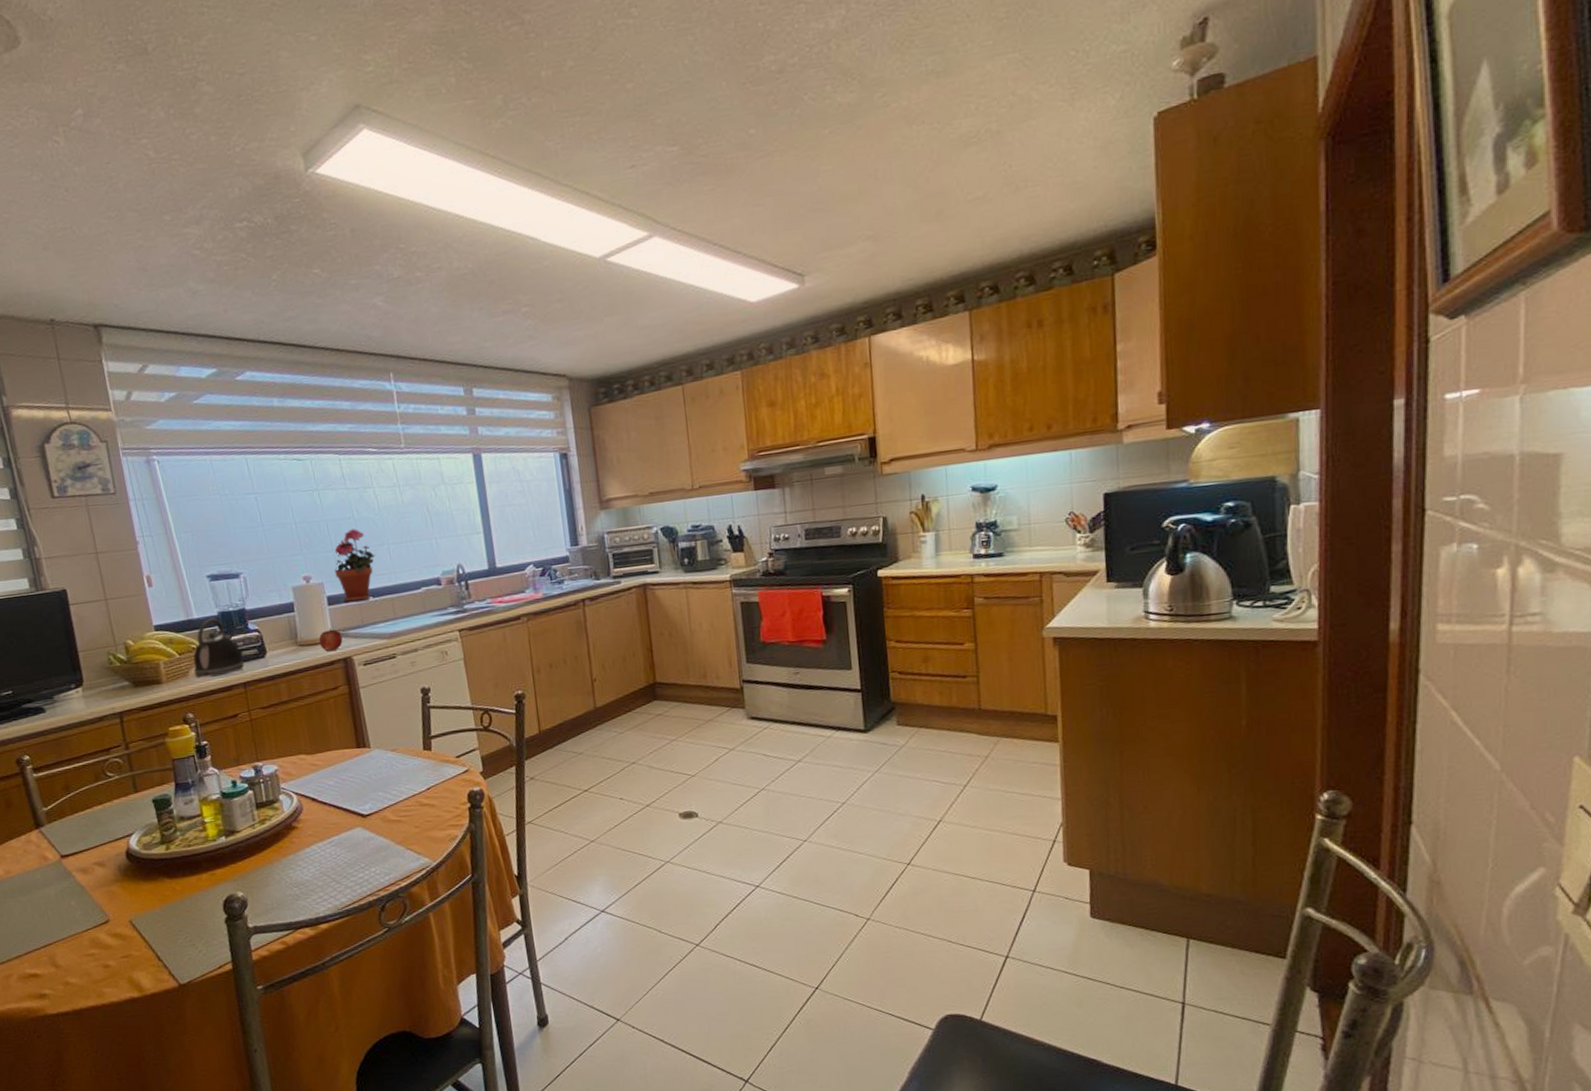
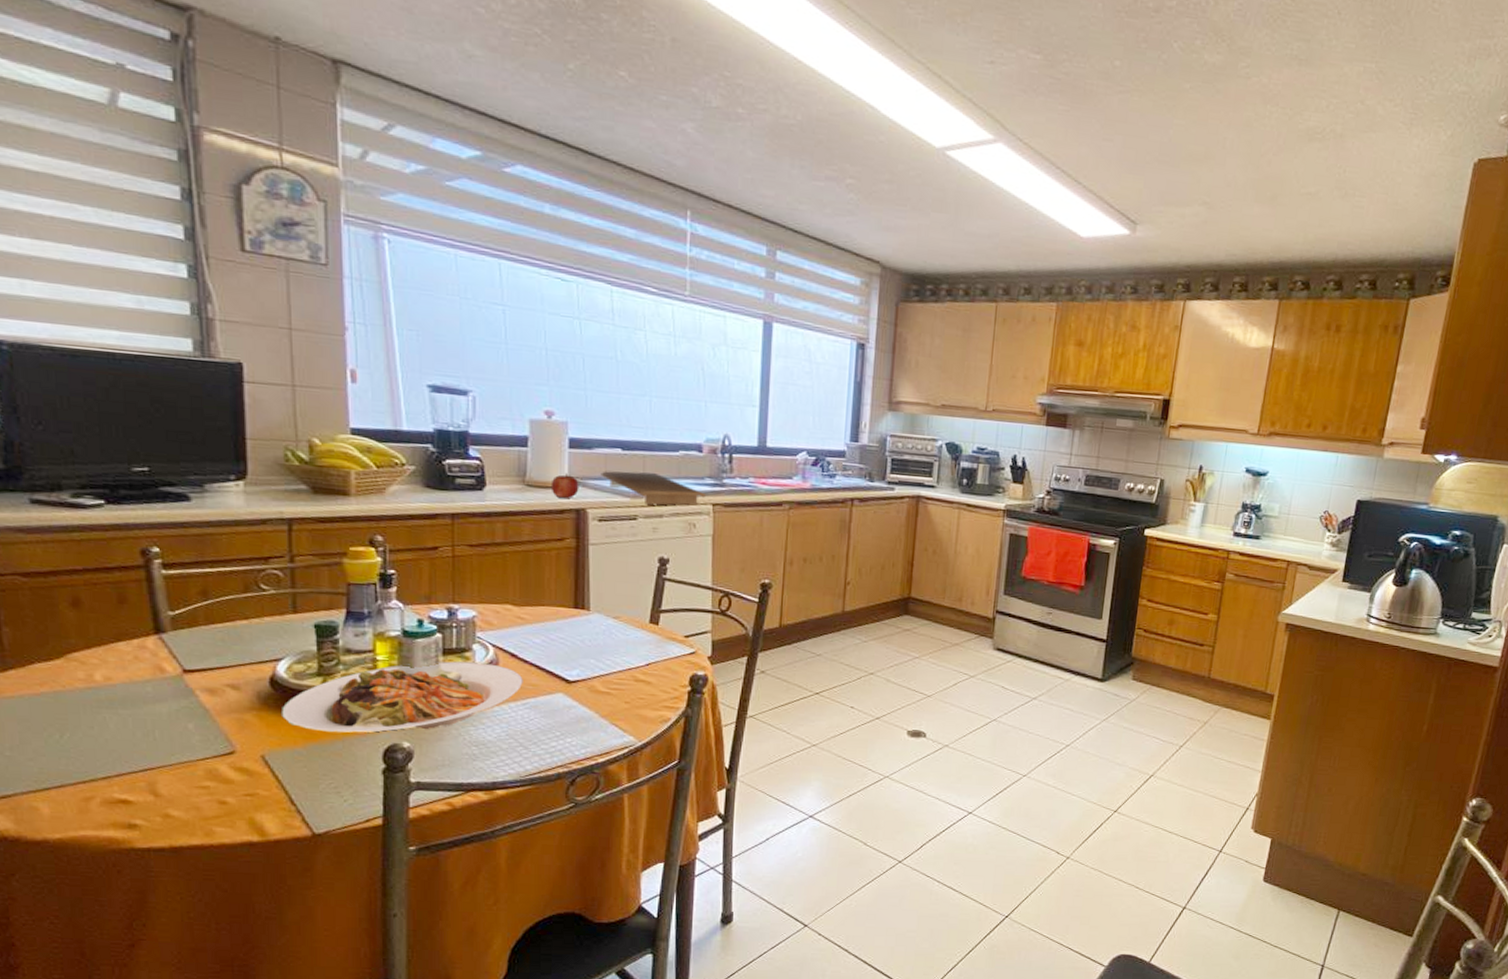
salad: none [138,810,326,893] -> present [280,661,523,733]
kettle: present [193,618,245,678] -> none [392,434,457,500]
potted plant: present [334,529,376,602] -> none [583,370,634,451]
cutting board: none [358,612,451,642] -> present [601,471,706,506]

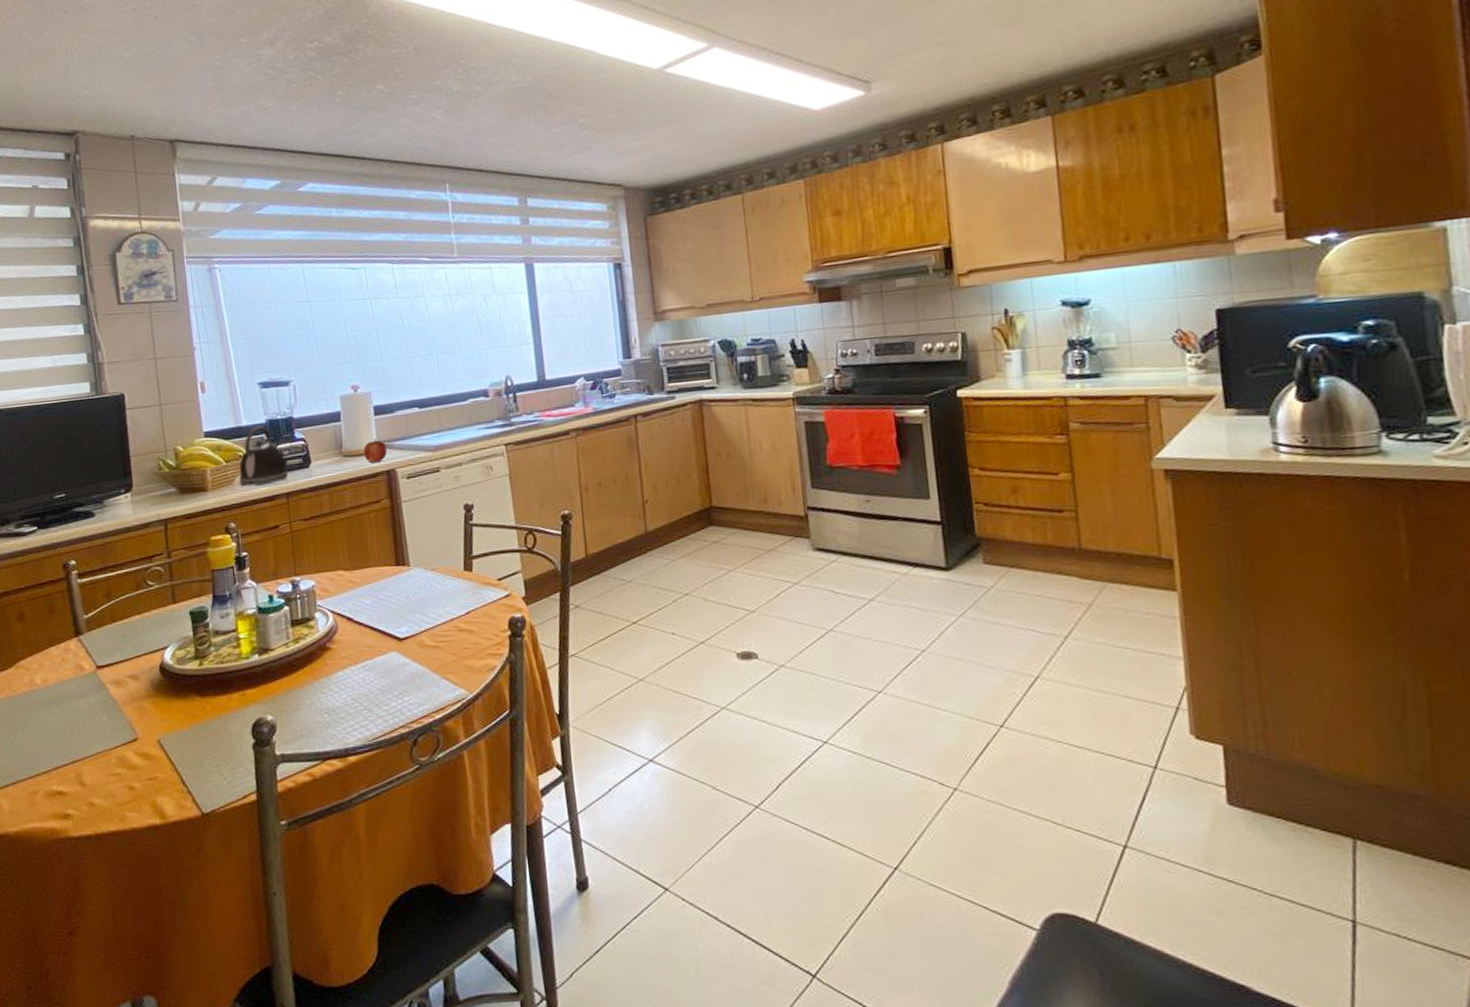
salad: present [280,661,523,733] -> none [169,630,361,713]
kettle: none [392,434,457,500] -> present [238,426,289,486]
cutting board: present [601,471,706,506] -> none [403,423,497,456]

